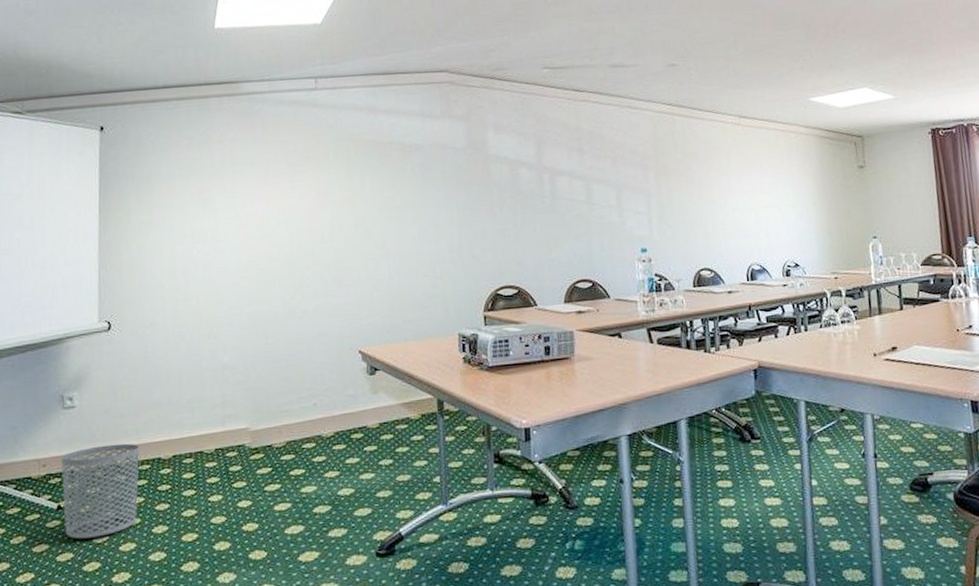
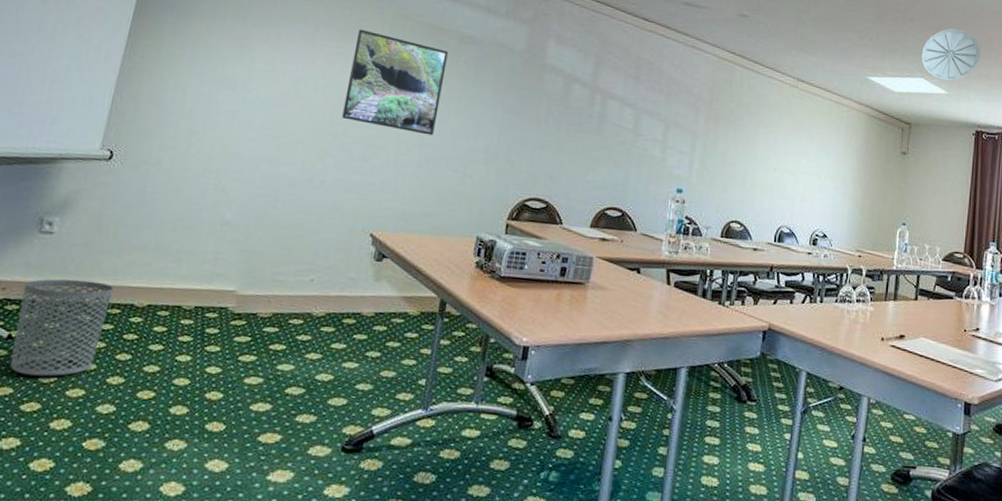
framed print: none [306,159,397,249] -> present [342,29,448,136]
ceiling vent: none [859,30,922,85] -> present [921,28,981,81]

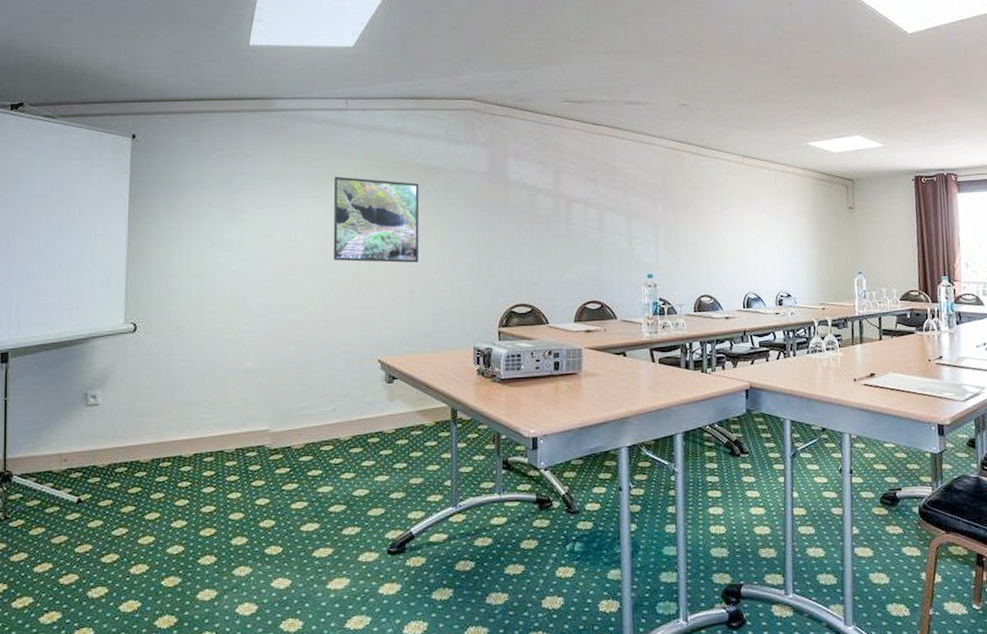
waste bin: present [10,279,113,377] -> none [83,441,161,532]
ceiling vent: present [921,28,981,81] -> none [854,84,910,134]

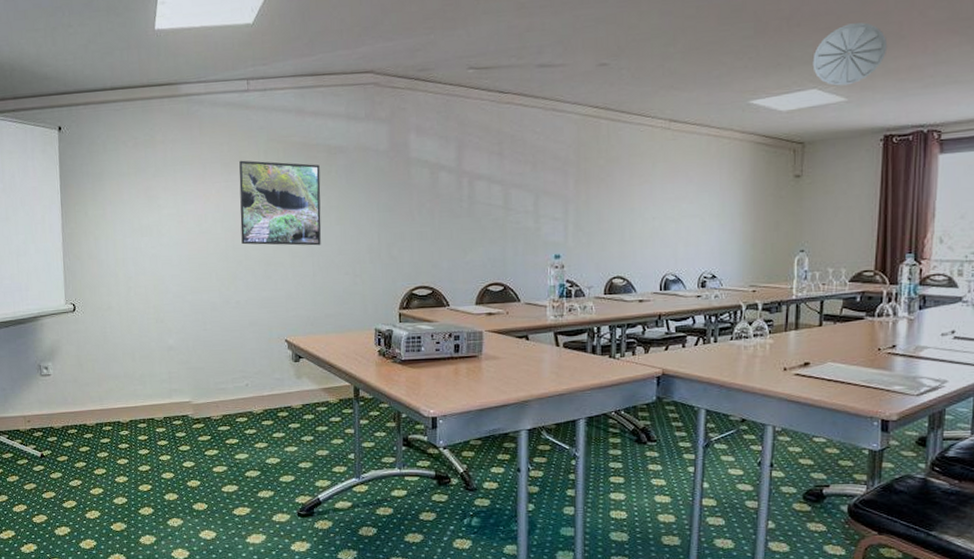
ceiling vent: none [854,84,910,134] -> present [812,22,888,86]

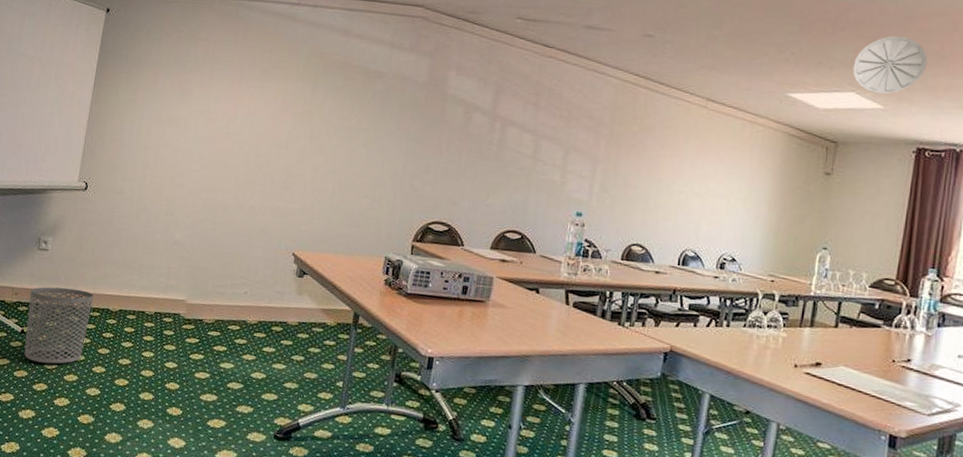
waste bin: none [42,407,103,482] -> present [24,287,93,364]
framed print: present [239,160,322,246] -> none [266,69,357,165]

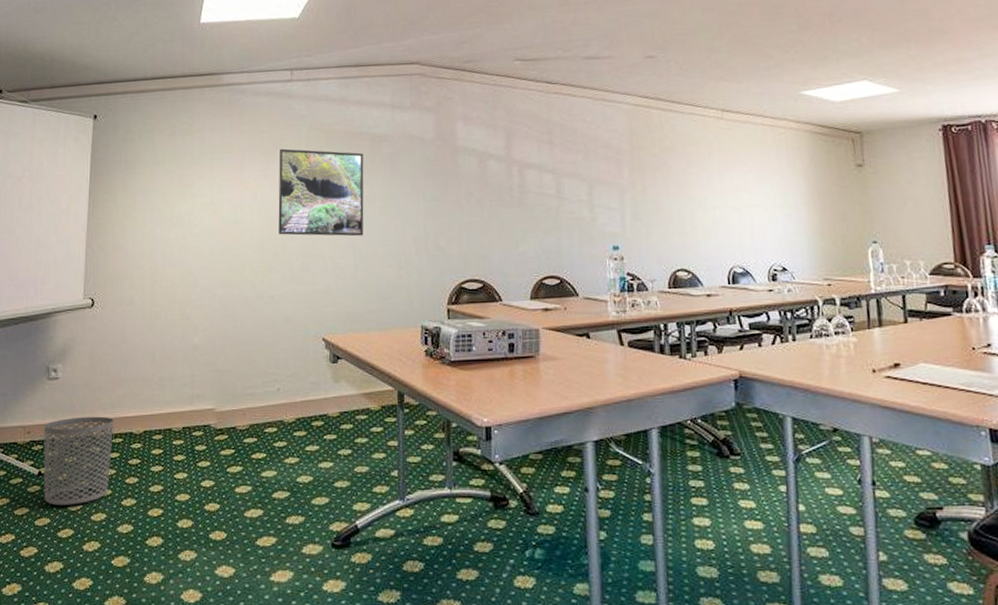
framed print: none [266,69,357,165] -> present [278,148,364,237]
ceiling vent: present [852,36,928,94] -> none [859,19,932,78]

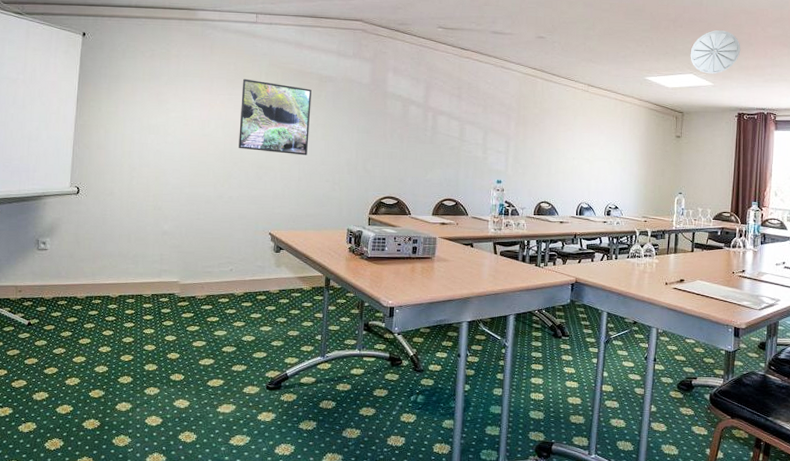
waste bin: present [43,416,113,506] -> none [32,281,94,350]
ceiling vent: none [859,19,932,78] -> present [690,30,741,74]

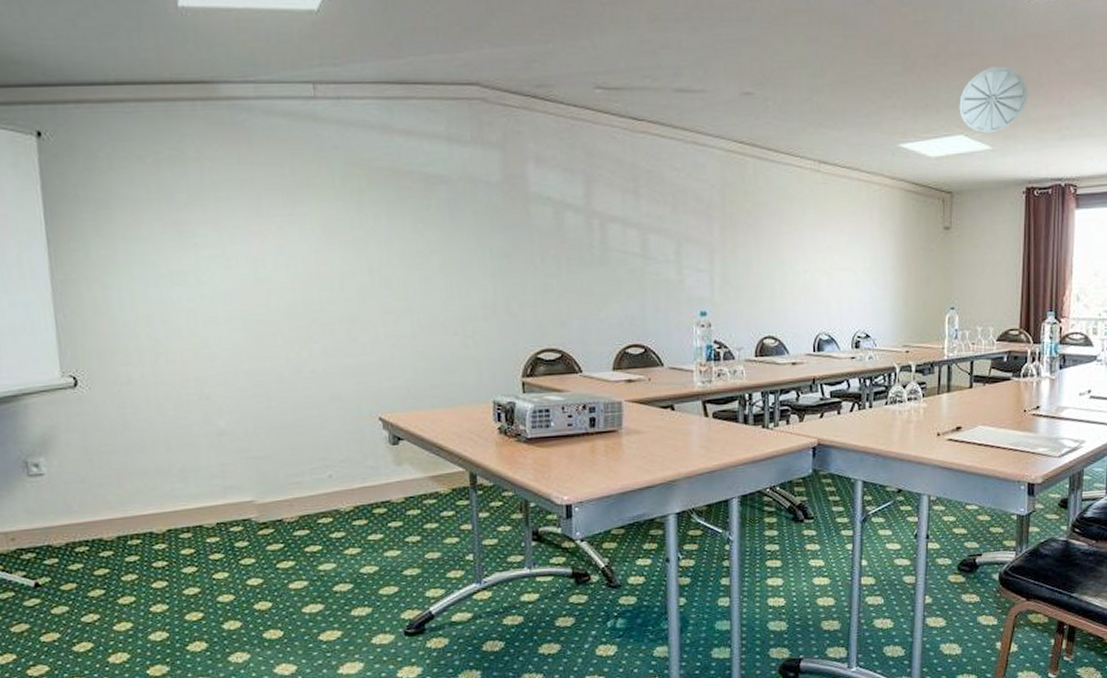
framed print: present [238,78,312,156] -> none [307,188,421,300]

